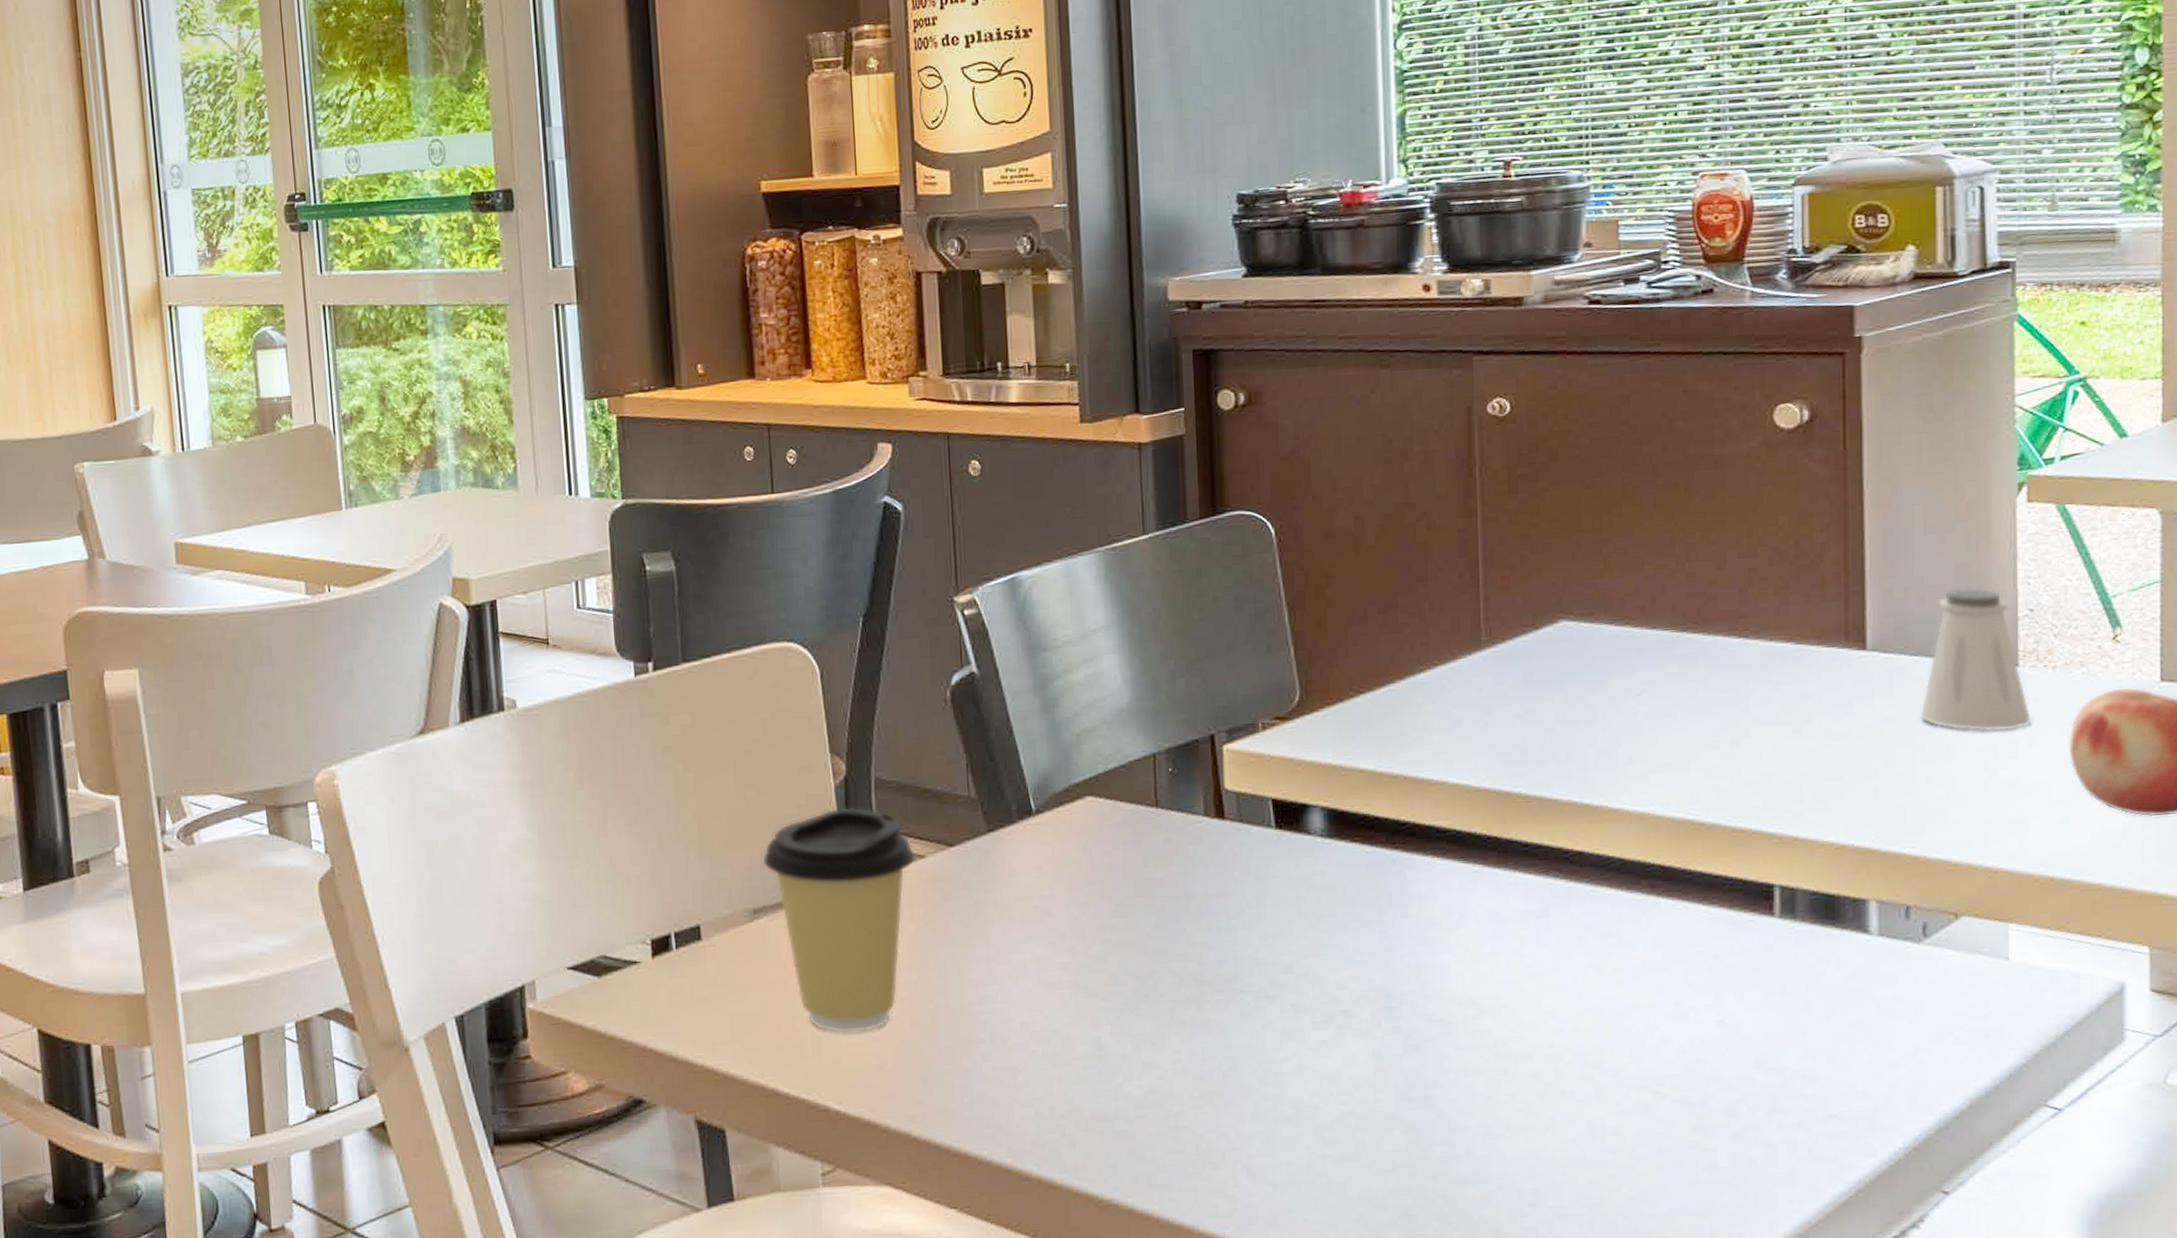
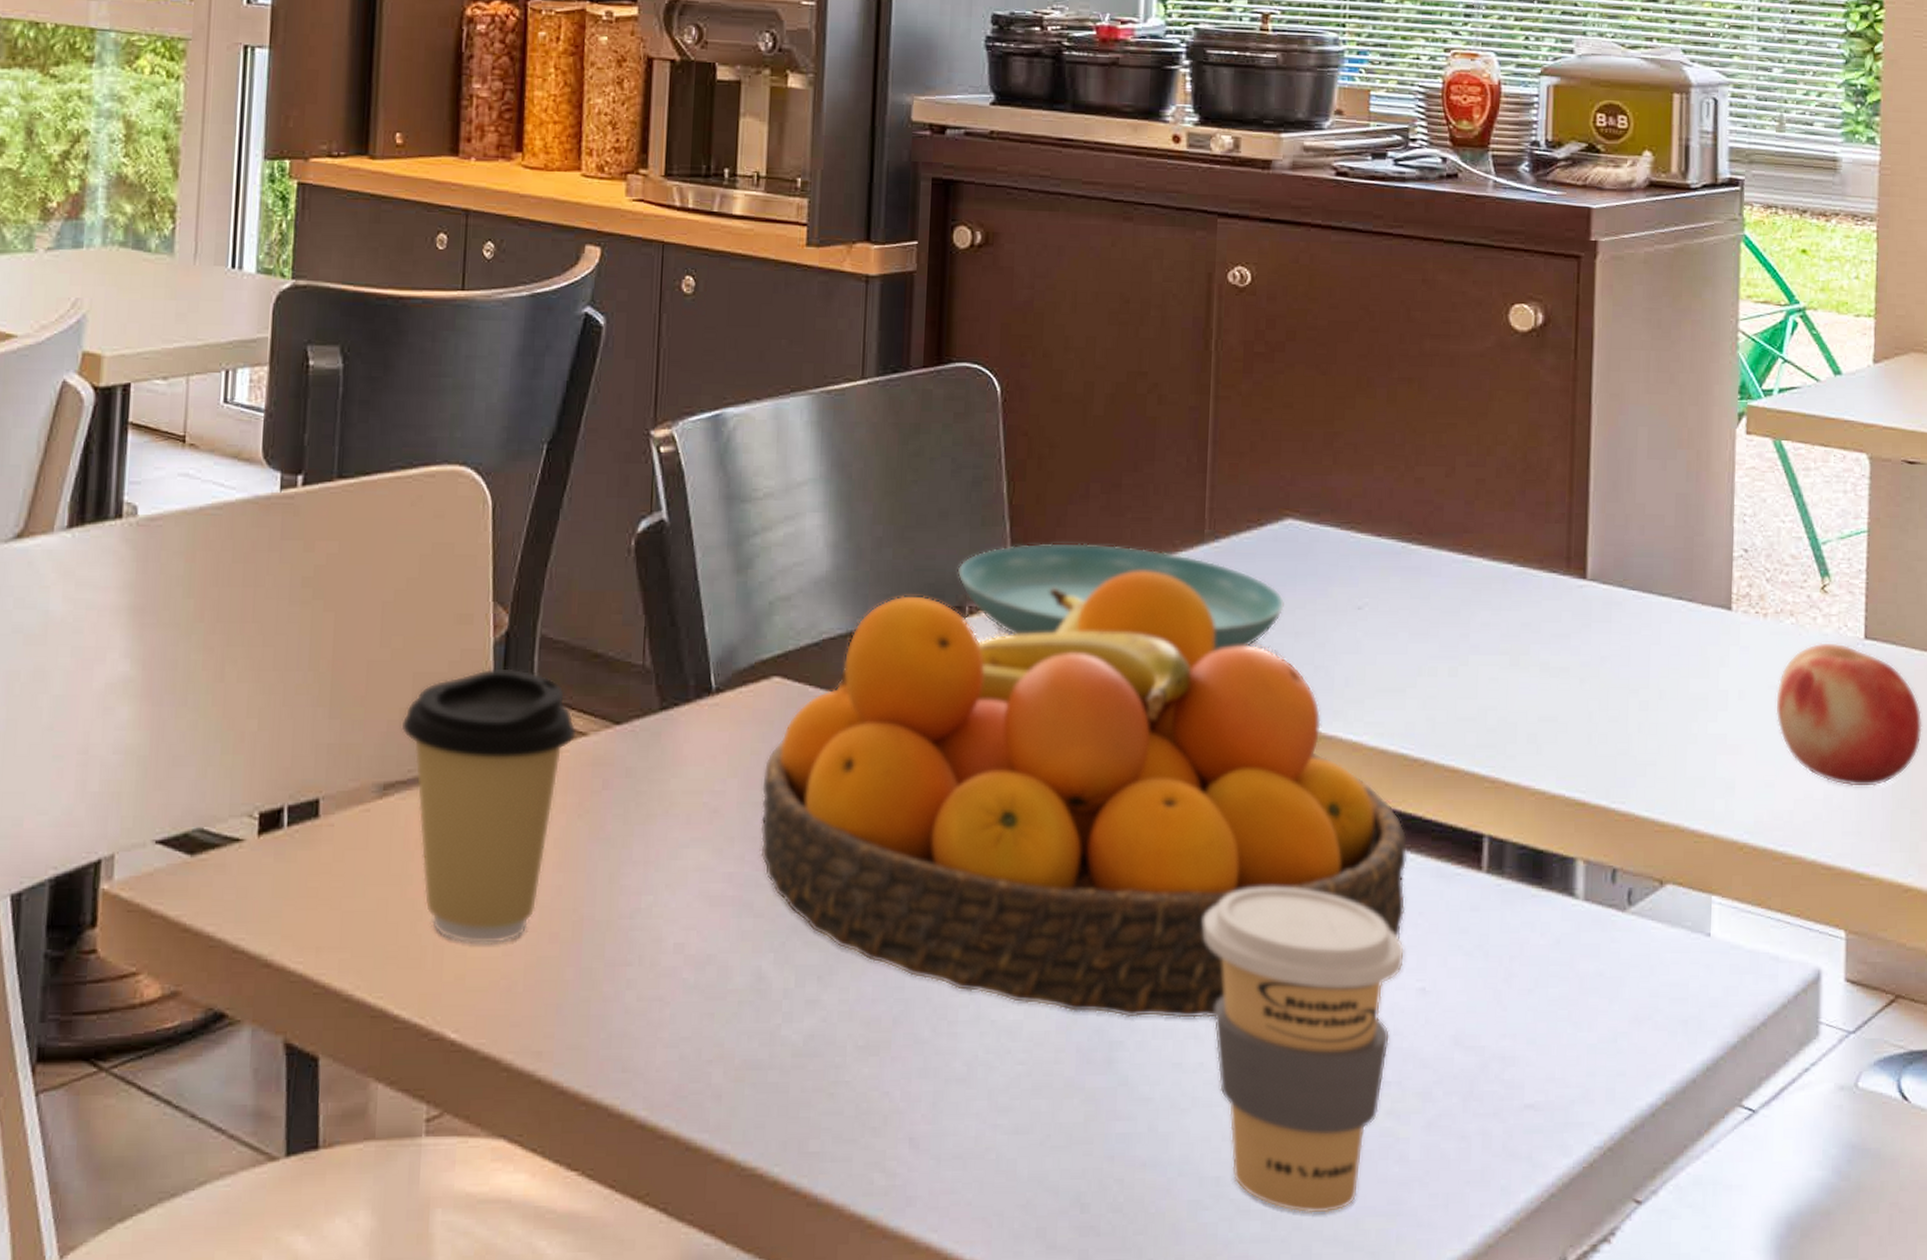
fruit bowl: none [1085,678,1701,1061] -> present [760,571,1408,1018]
saucer: none [1247,658,1565,745] -> present [957,543,1285,652]
coffee cup: none [1505,942,1703,1216] -> present [1203,886,1405,1214]
saltshaker: present [1919,587,2031,732] -> none [1634,520,1742,680]

